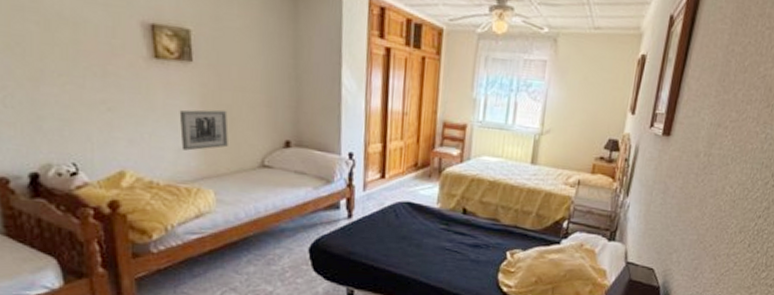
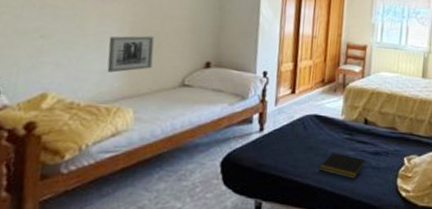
notepad: none [413,243,464,271] -> present [319,152,366,179]

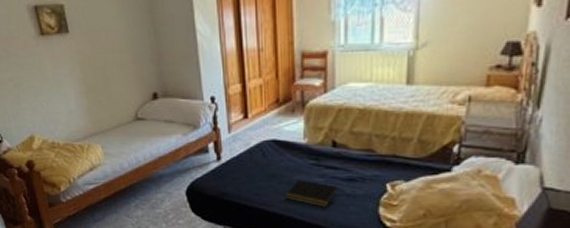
wall art: present [107,35,155,73] -> none [65,72,106,113]

